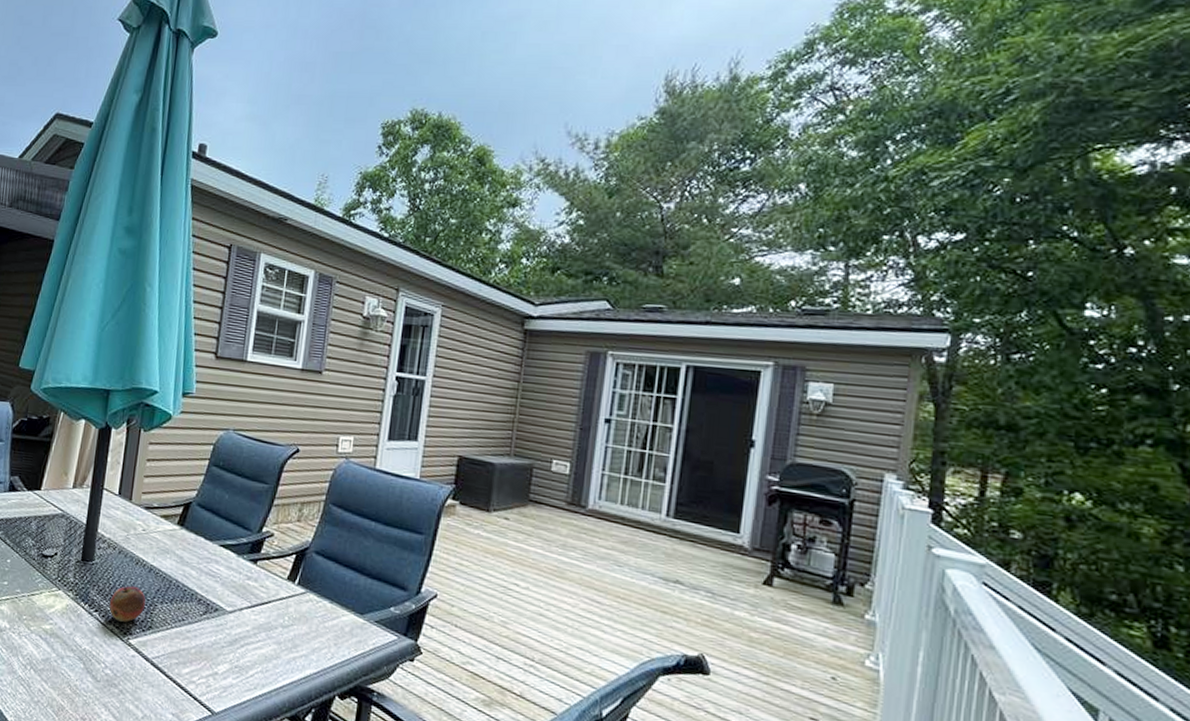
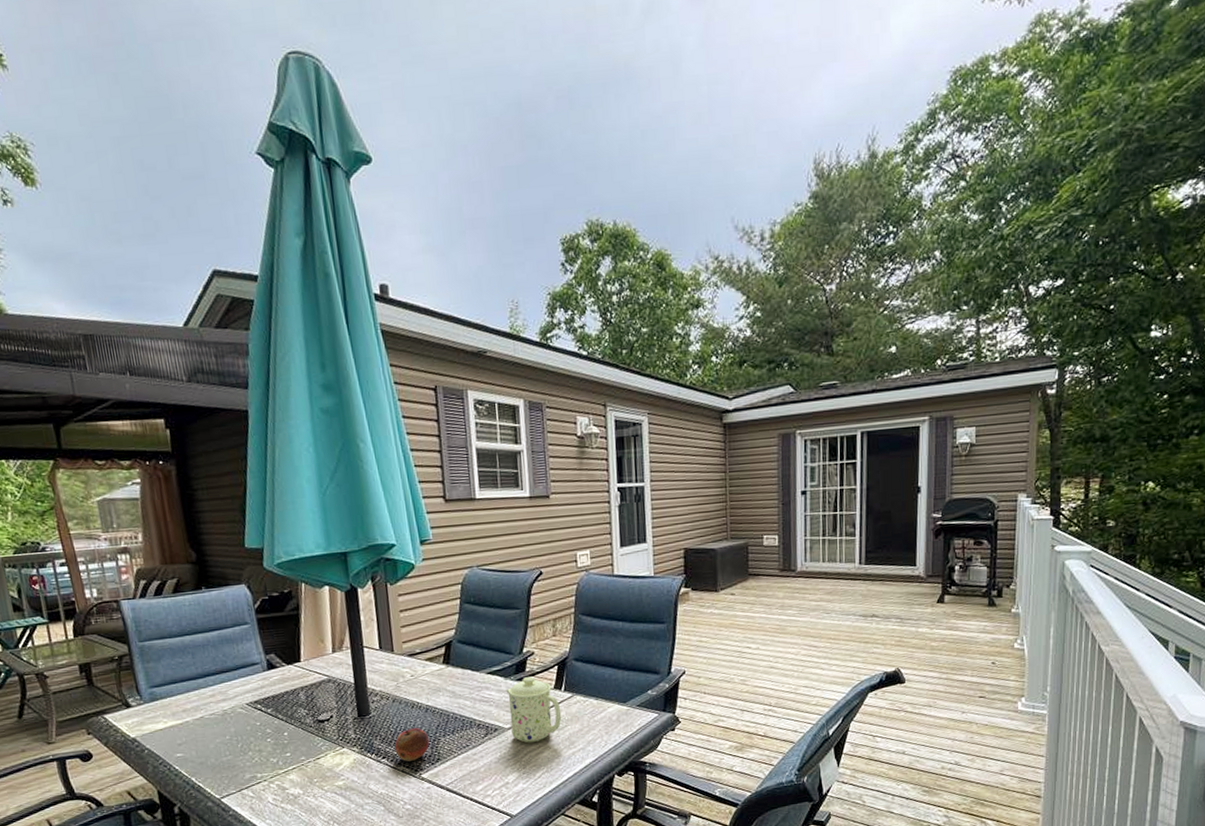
mug: none [232,559,290,636] -> present [506,677,562,744]

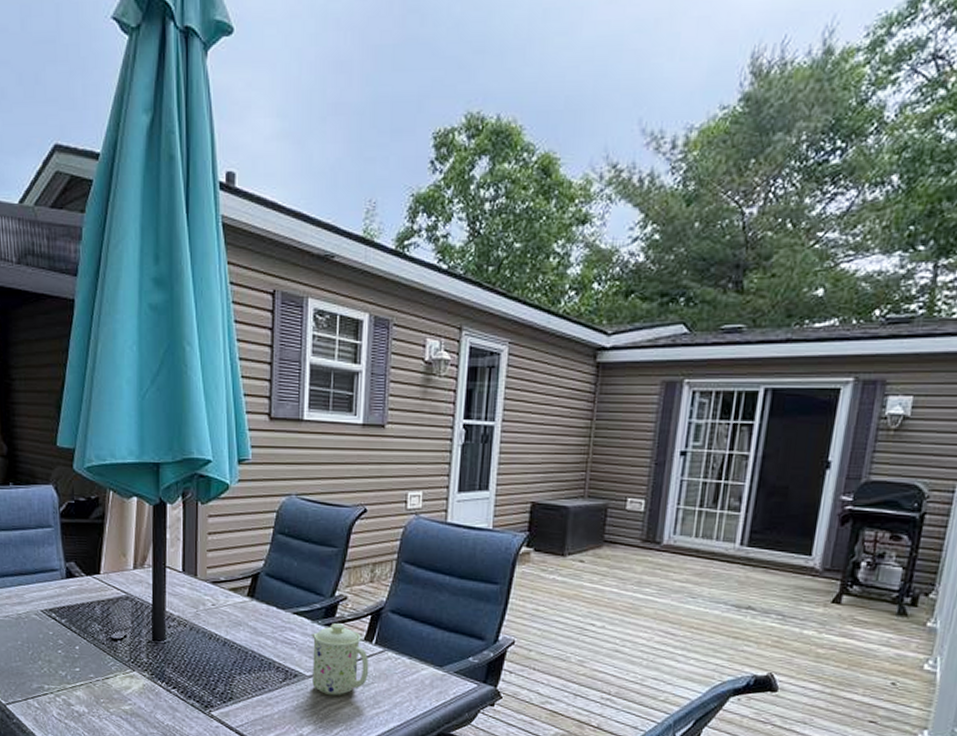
fruit: present [394,727,430,761] -> none [186,660,224,696]

